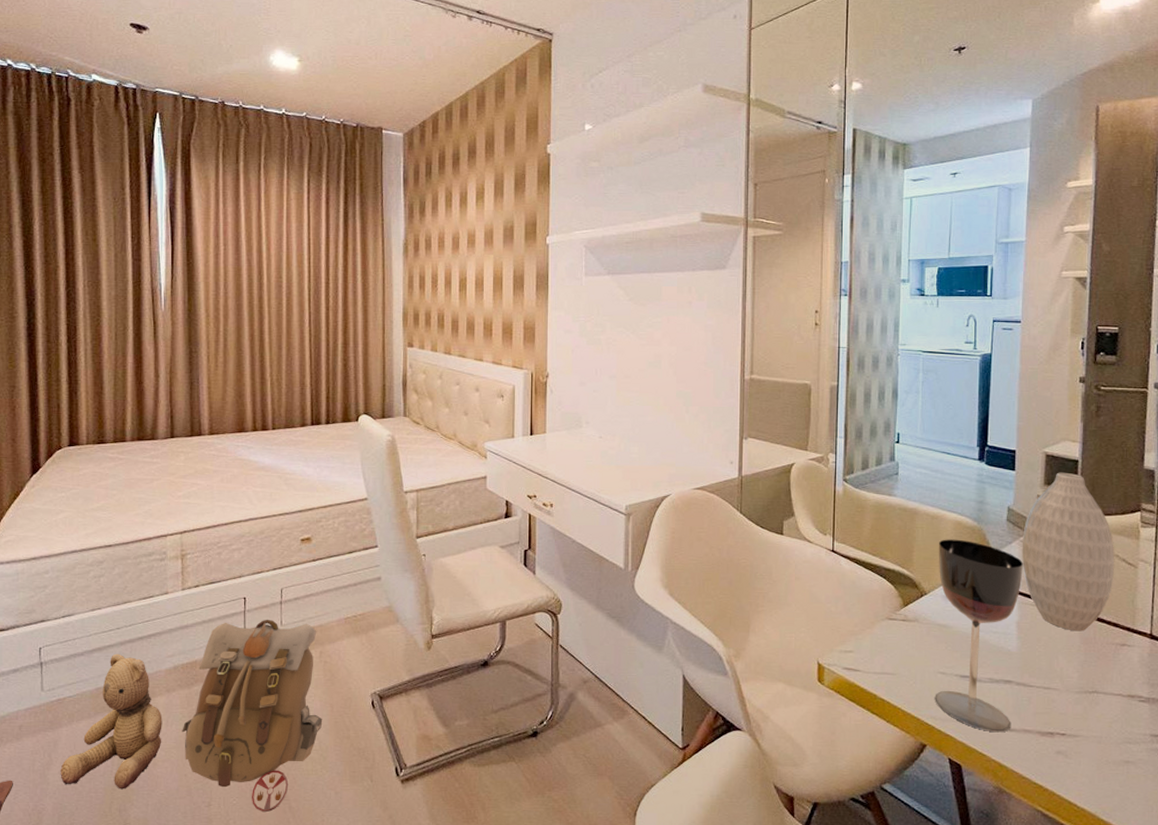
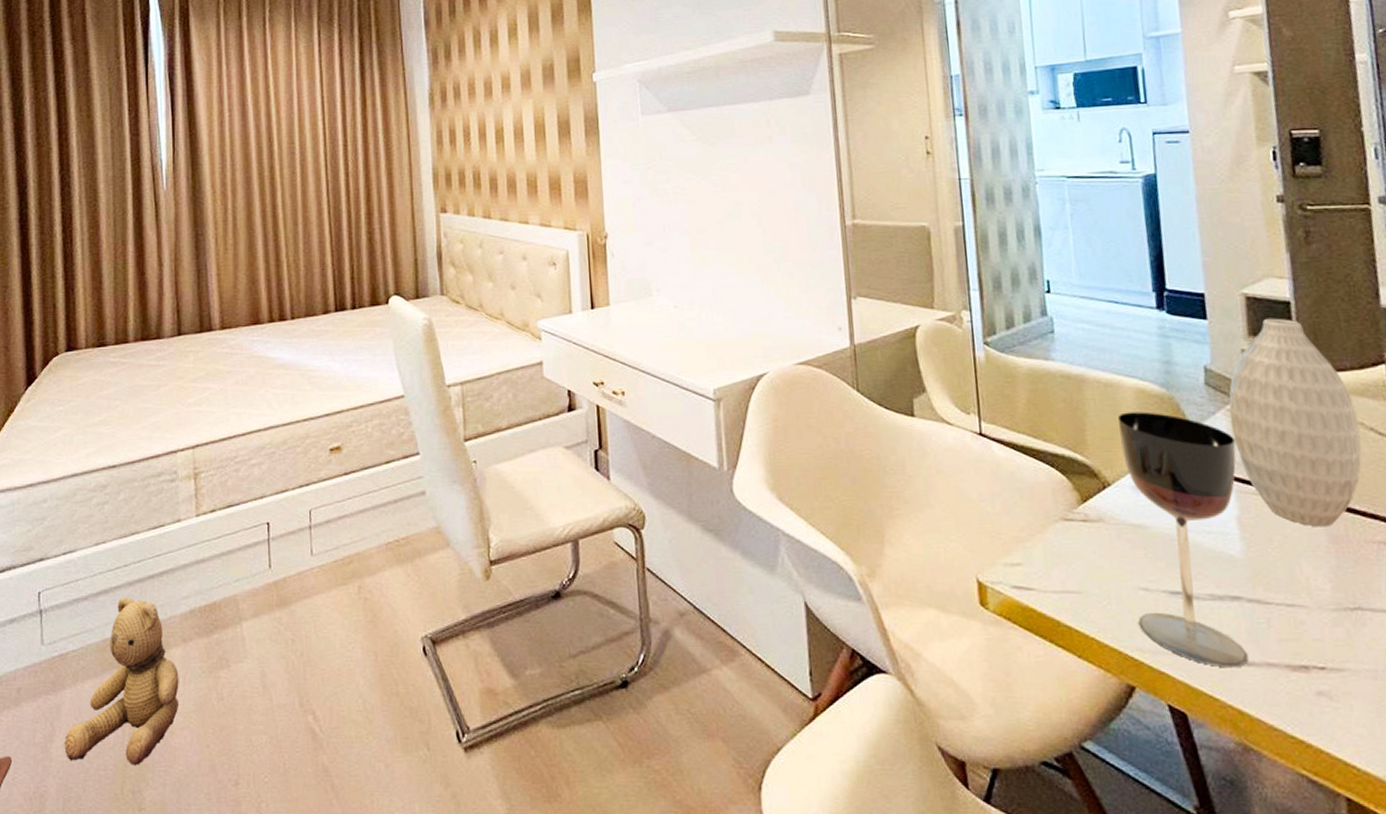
backpack: present [182,619,323,812] -> none [202,548,366,791]

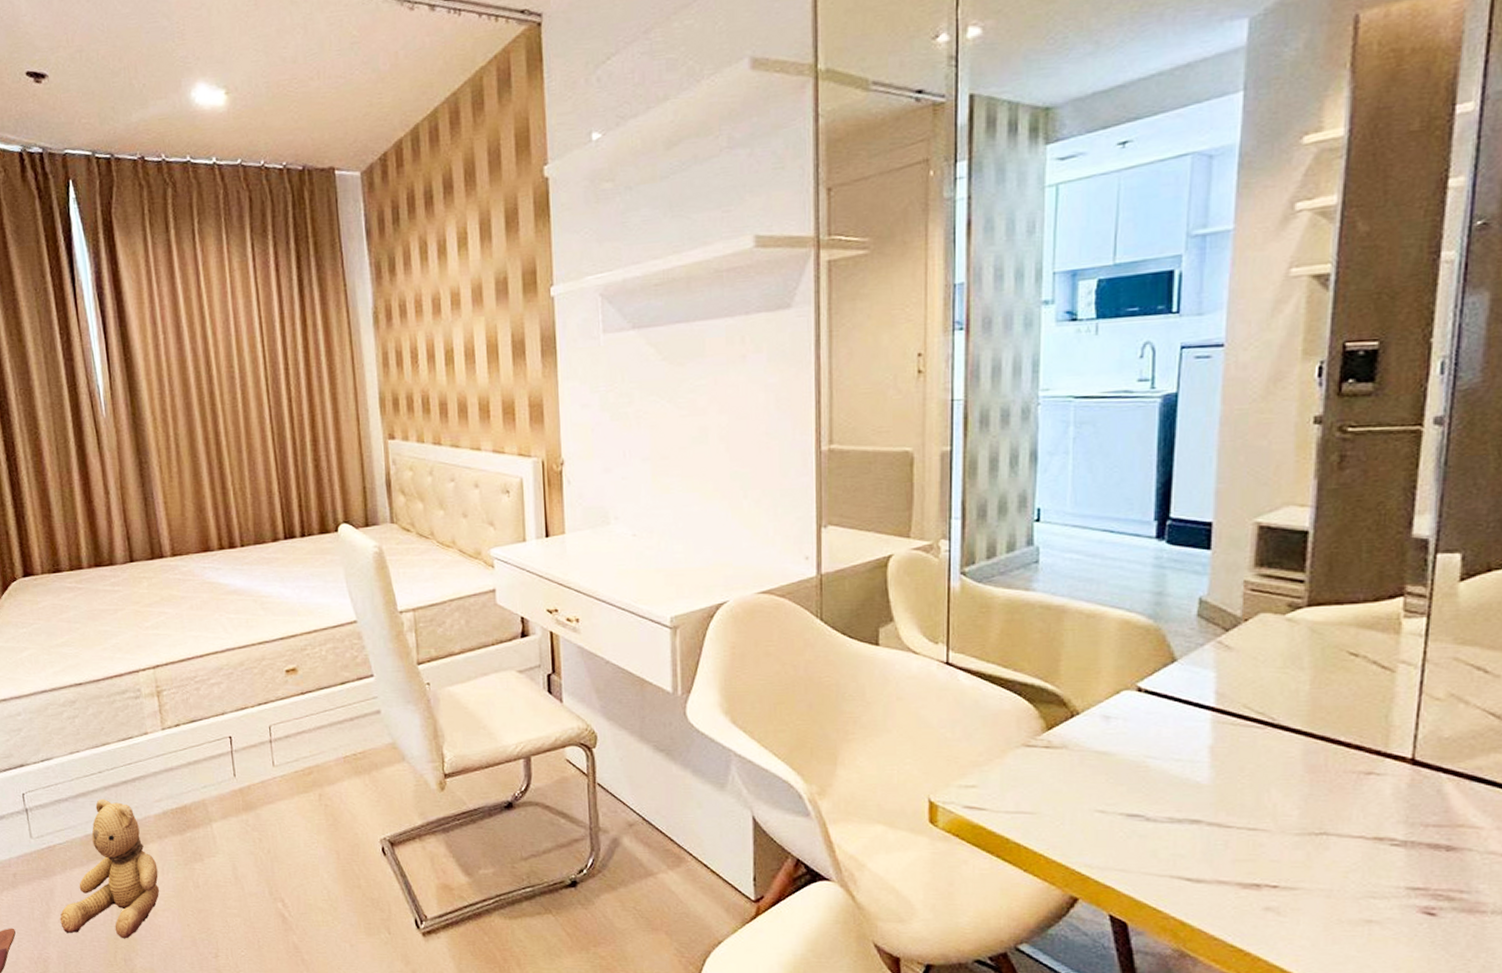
wineglass: present [1118,412,1249,668] -> none [1090,643,1220,884]
vase: present [1228,318,1363,527] -> none [1218,548,1362,757]

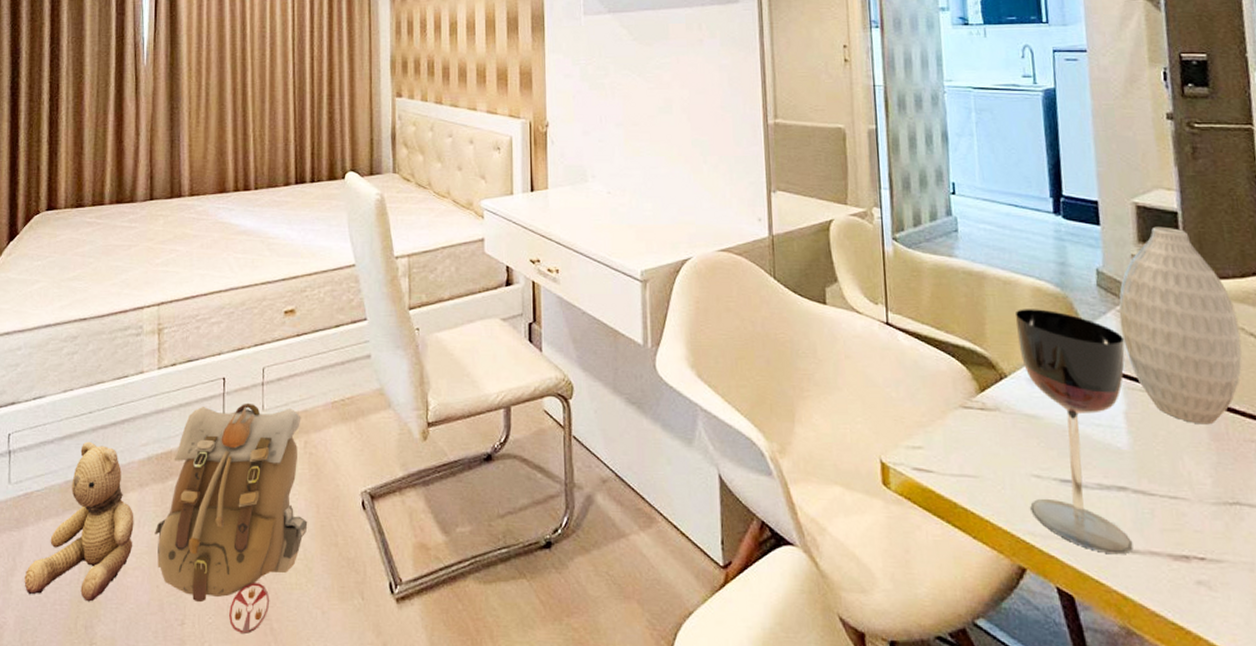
backpack: none [179,759,329,964] -> present [154,402,308,634]
wineglass: none [1090,643,1220,884] -> present [1015,309,1133,555]
vase: none [1218,548,1362,757] -> present [1118,226,1243,425]

